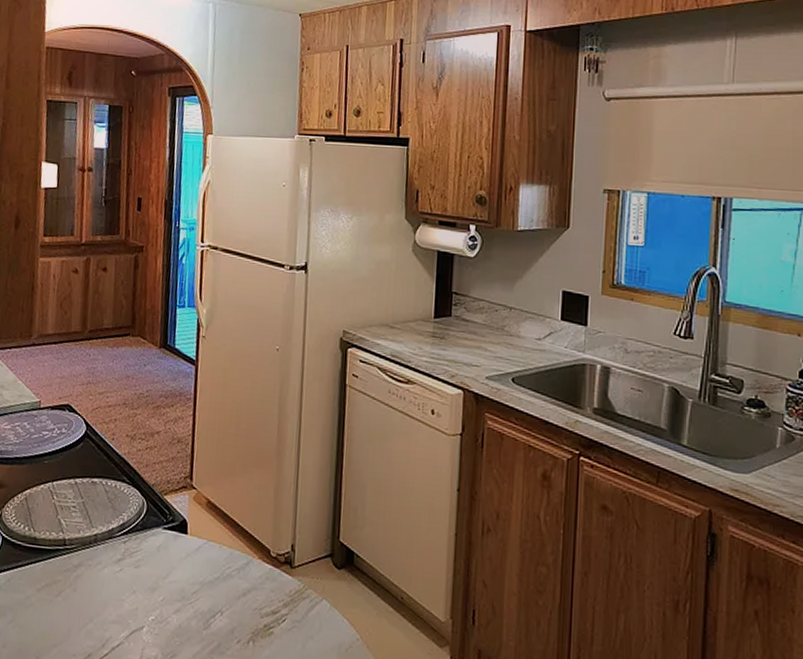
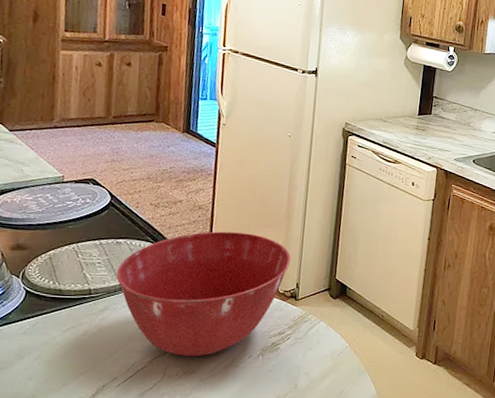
mixing bowl: none [91,471,284,636] -> present [116,231,291,357]

